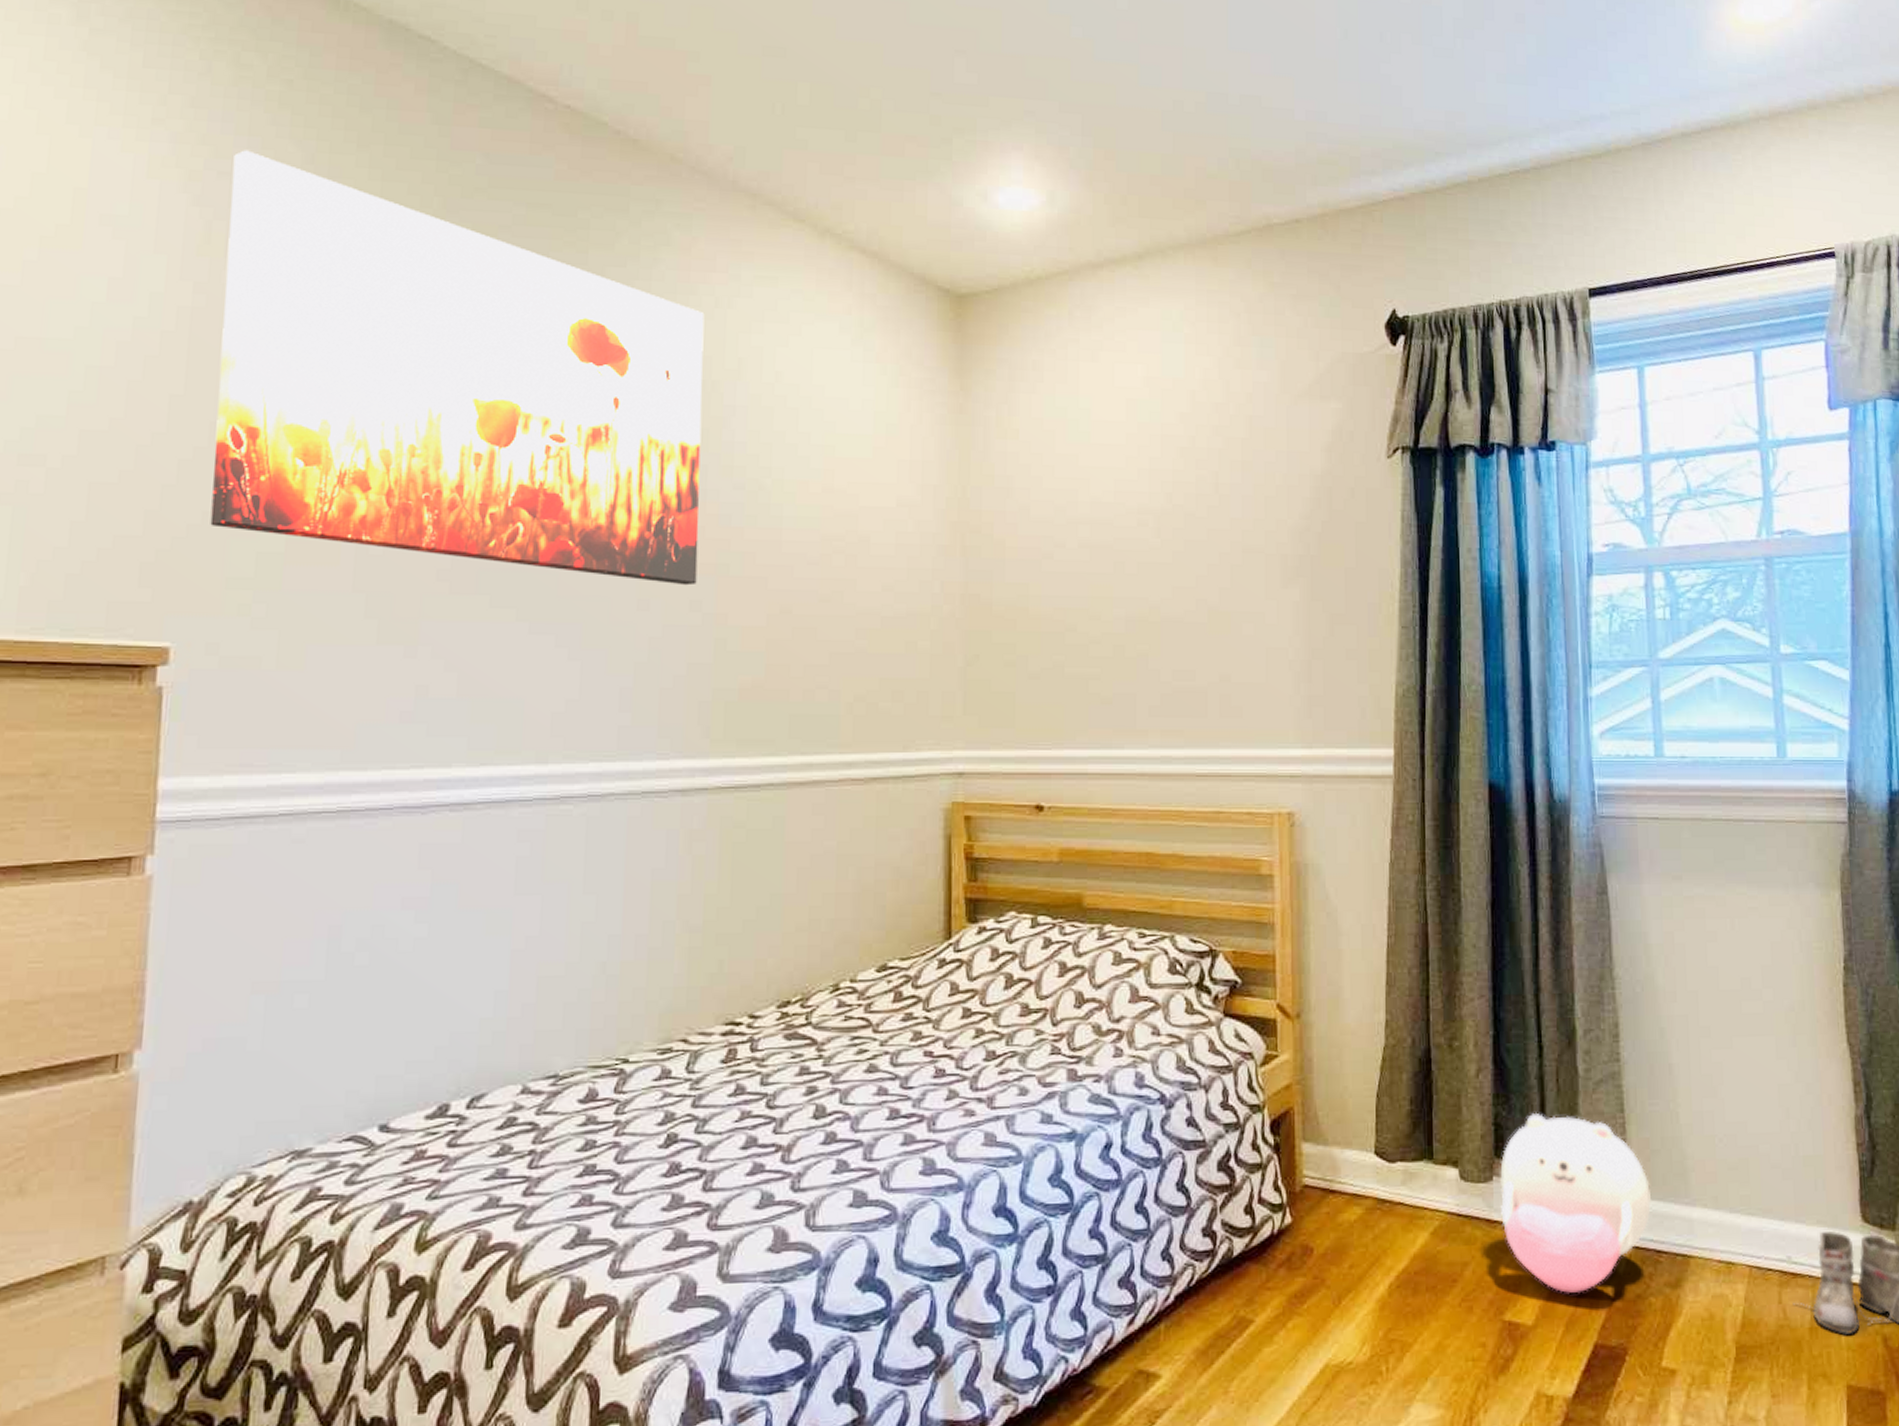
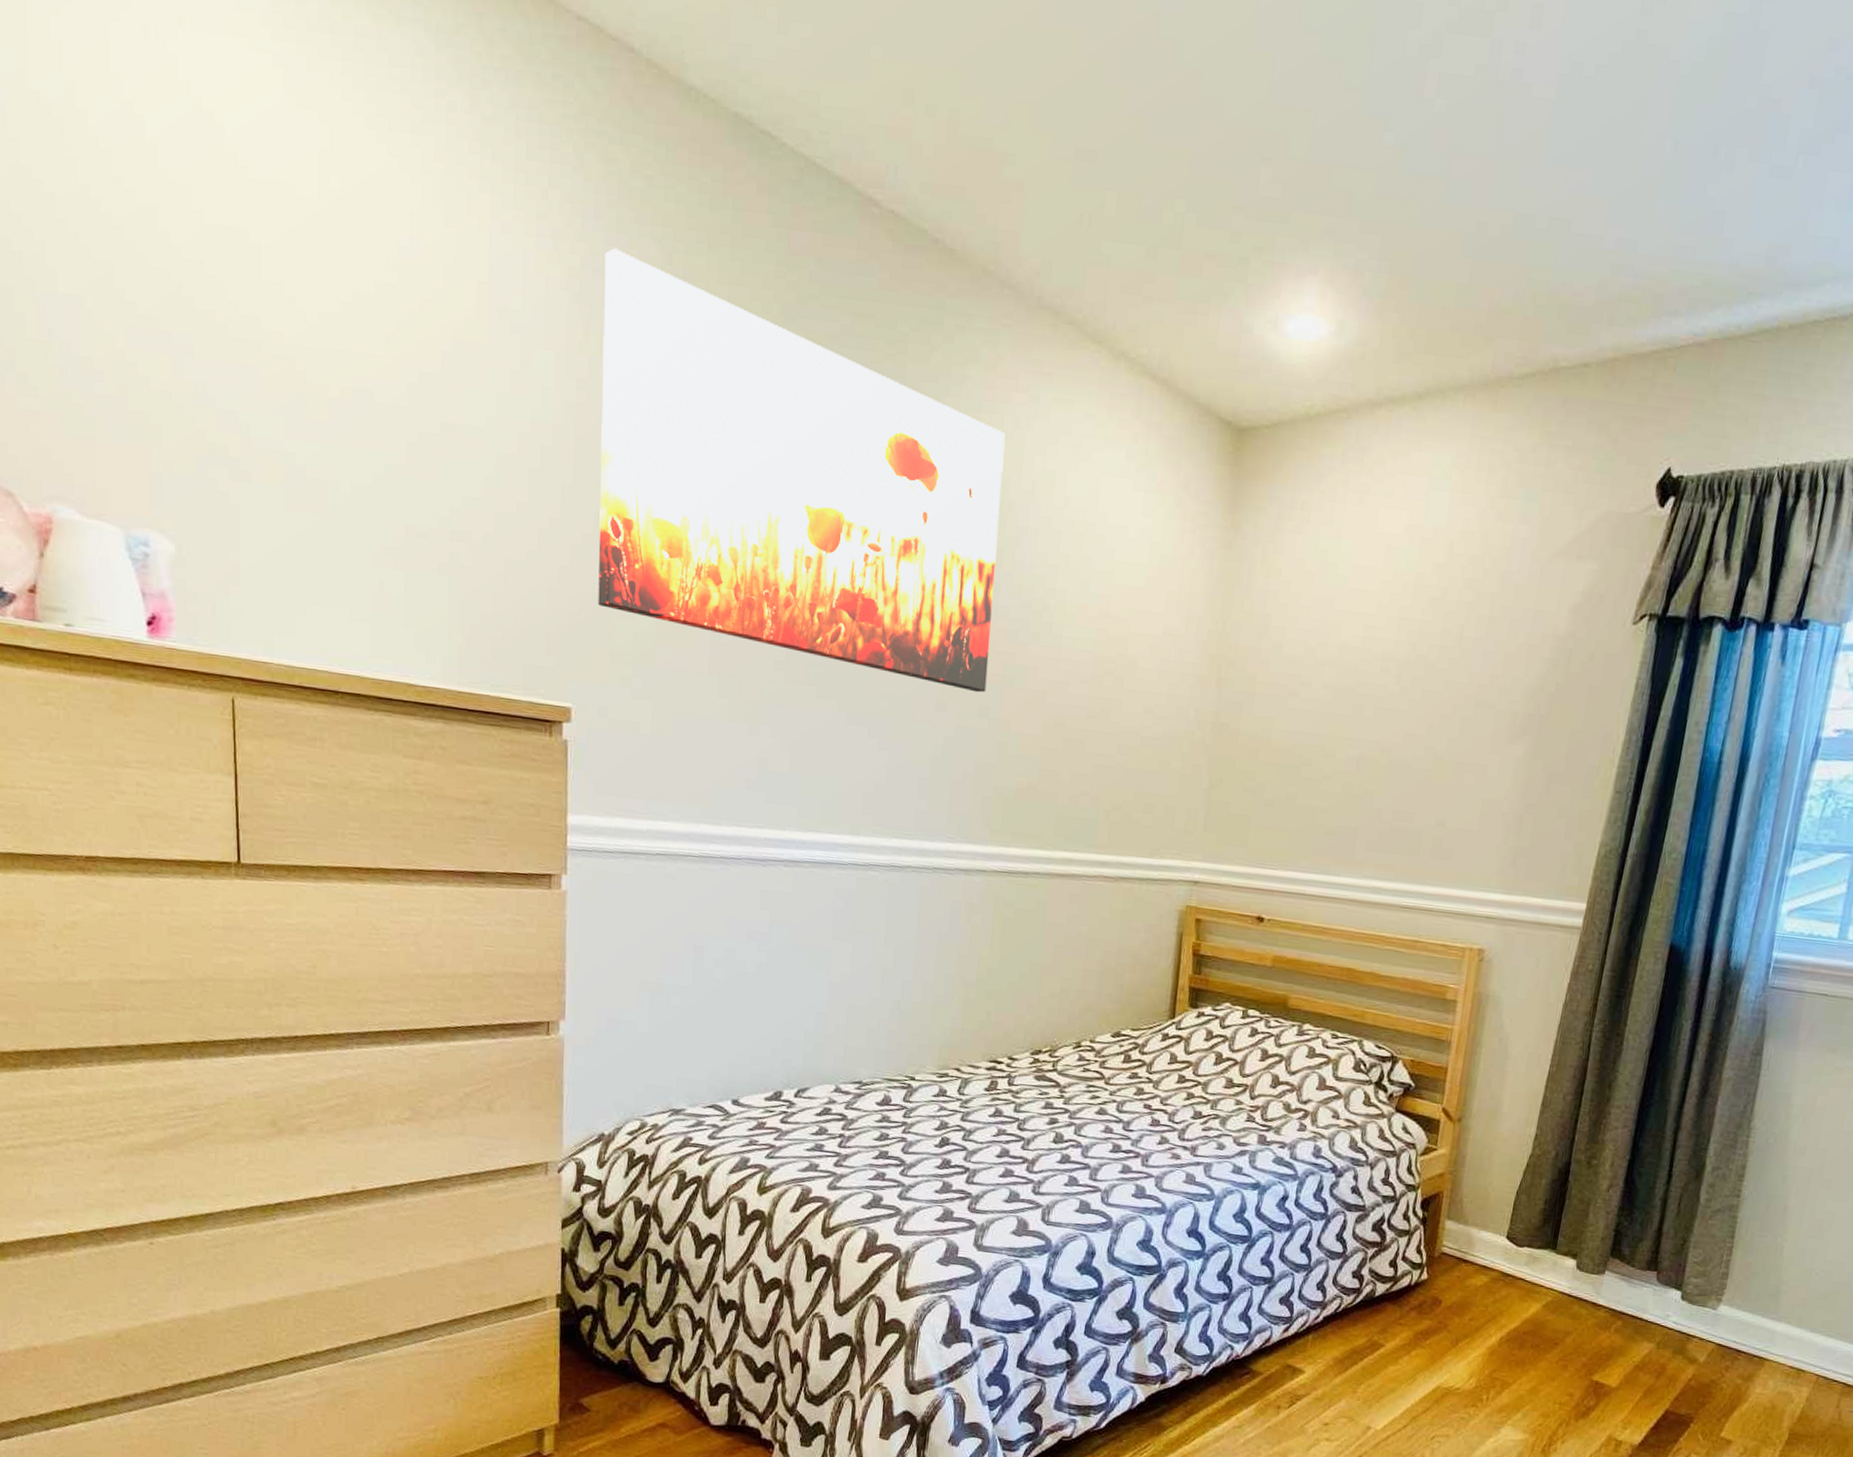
plush toy: present [1500,1112,1651,1293] -> none [1606,1227,1744,1370]

